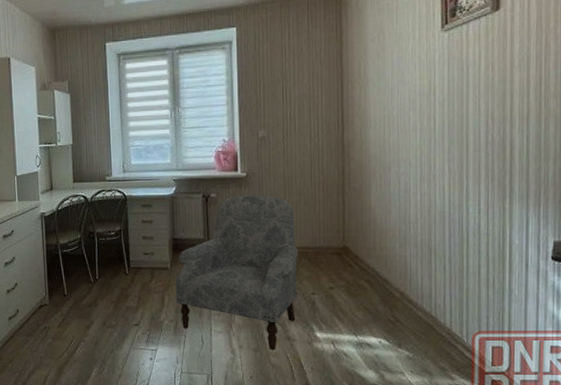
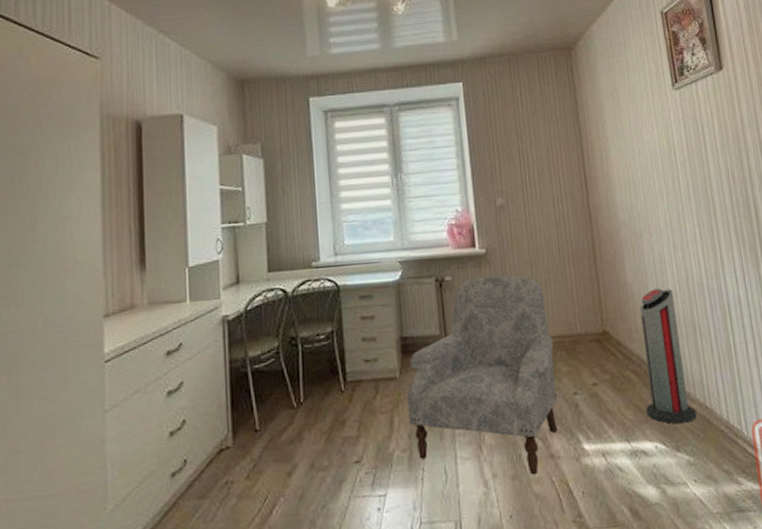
air purifier: none [375,214,422,326] -> present [639,288,697,424]

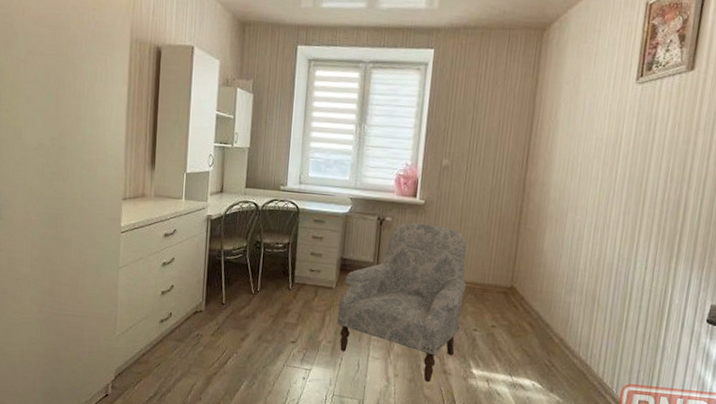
air purifier: present [639,288,697,424] -> none [532,260,584,373]

